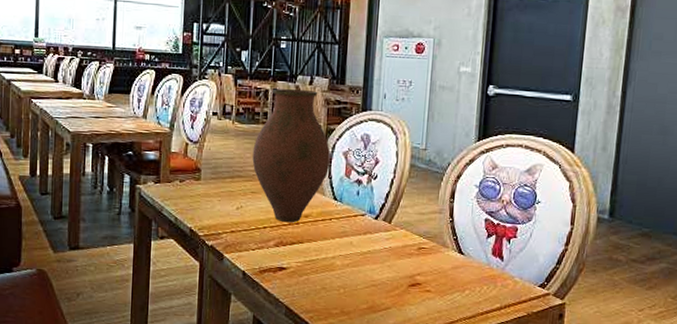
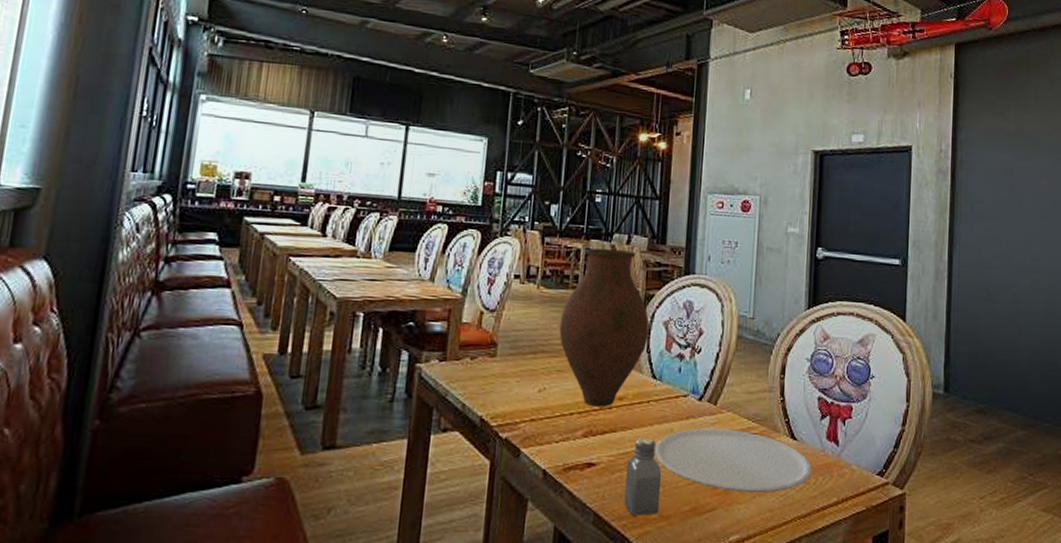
saltshaker: none [311,249,343,311] -> present [624,438,662,516]
plate: none [336,242,477,297] -> present [655,428,812,493]

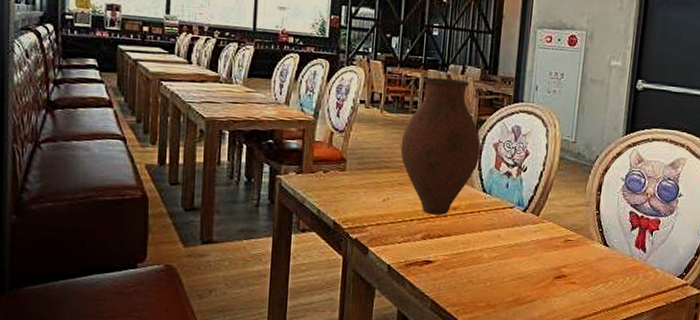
saltshaker: present [624,438,662,516] -> none [457,241,490,304]
plate: present [655,428,812,493] -> none [484,234,621,289]

